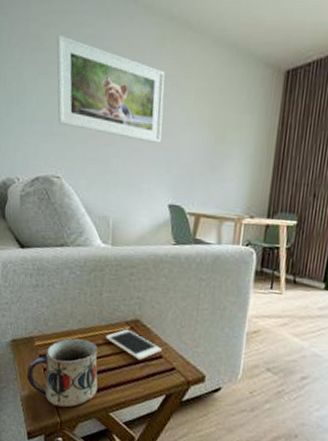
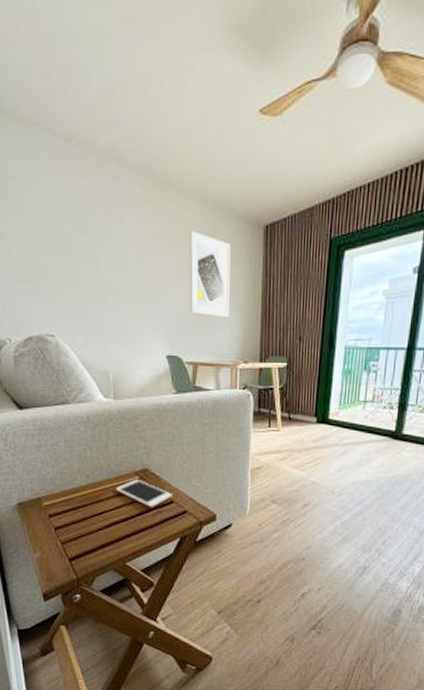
mug: present [26,338,98,408] -> none [37,493,112,565]
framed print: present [56,34,165,143] -> none [38,193,154,297]
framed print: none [197,74,247,169] -> present [189,230,231,318]

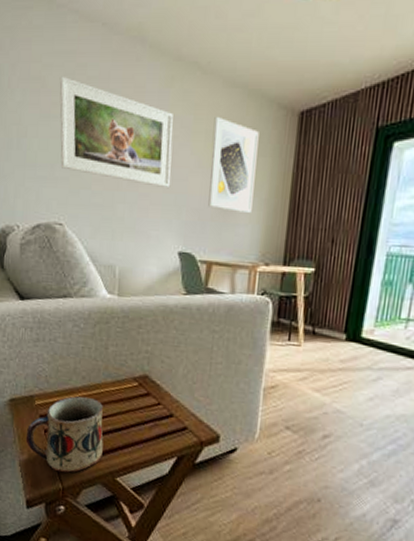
mug: none [37,493,112,565] -> present [25,396,104,473]
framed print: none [38,193,154,297] -> present [59,76,173,187]
cell phone: present [115,479,172,508] -> none [111,385,173,420]

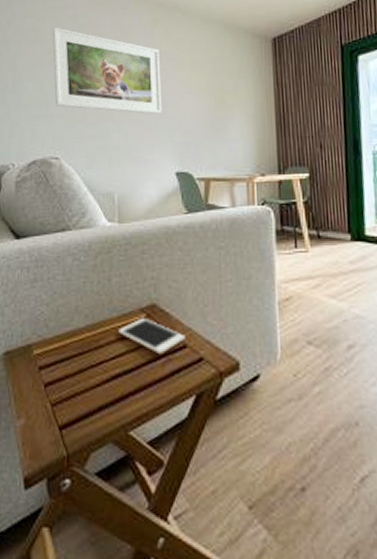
mug: present [25,396,104,473] -> none [23,337,112,435]
cell phone: none [111,385,173,420] -> present [117,317,185,355]
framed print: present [208,116,259,214] -> none [197,48,241,130]

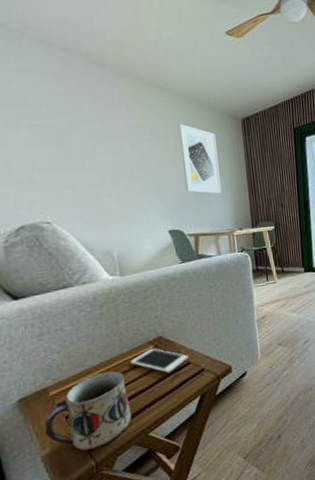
mug: none [23,337,112,435] -> present [44,371,132,452]
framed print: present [52,26,162,114] -> none [22,91,152,181]
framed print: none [197,48,241,130] -> present [178,123,221,194]

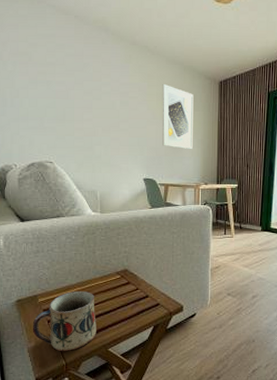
cell phone: present [129,348,189,374] -> none [100,278,147,302]

